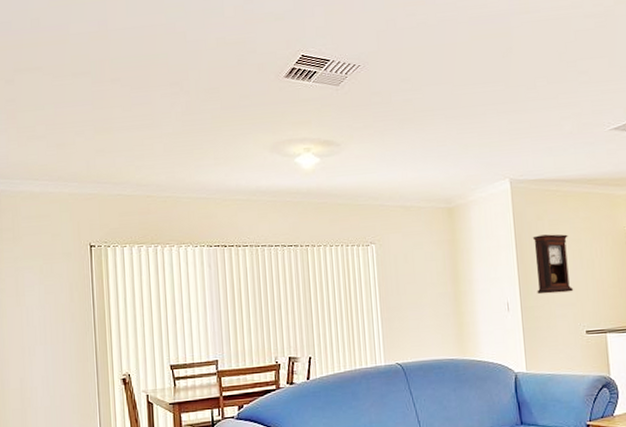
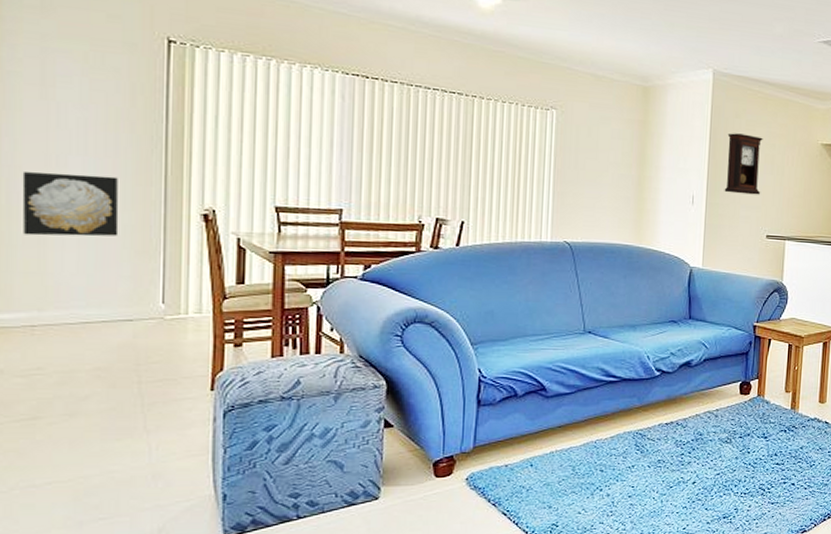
wall art: none [9,357,70,411] -> present [22,171,119,237]

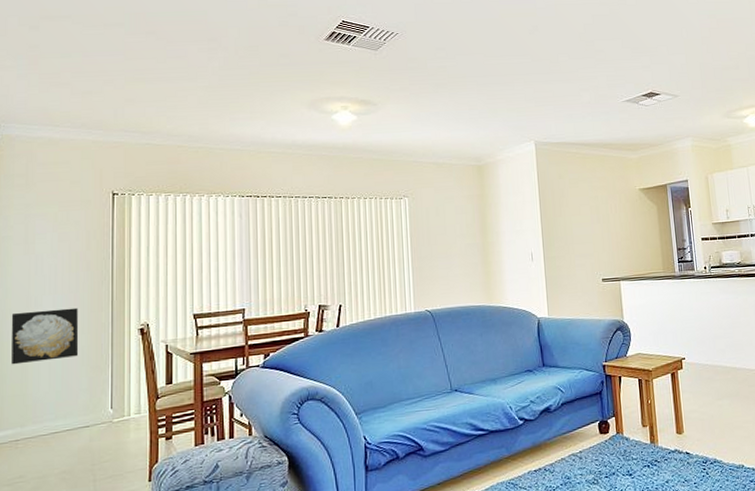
pendulum clock: present [724,133,763,195] -> none [554,191,592,246]

